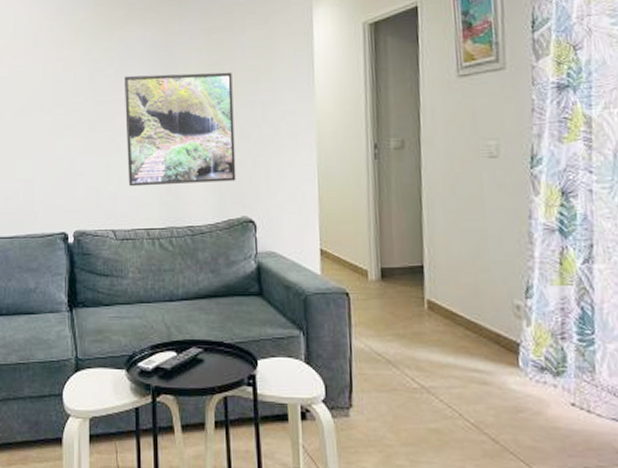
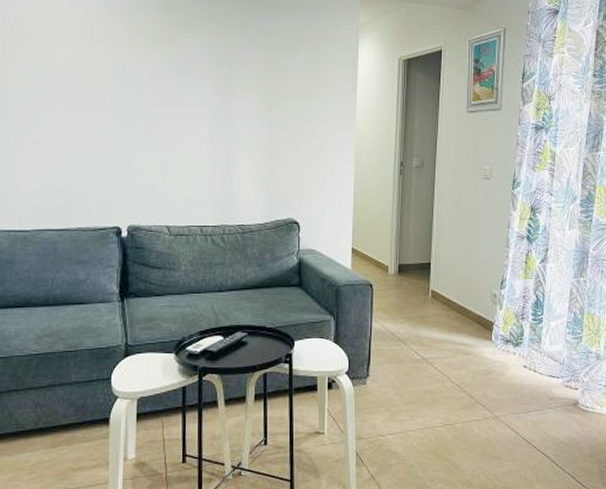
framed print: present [124,72,236,187] -> none [184,81,286,187]

